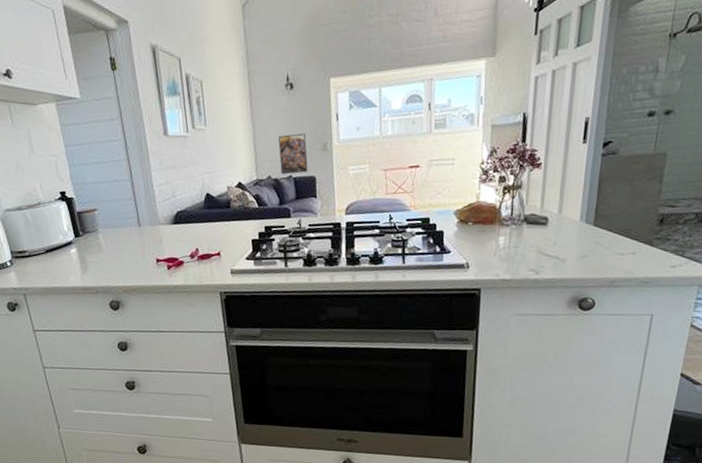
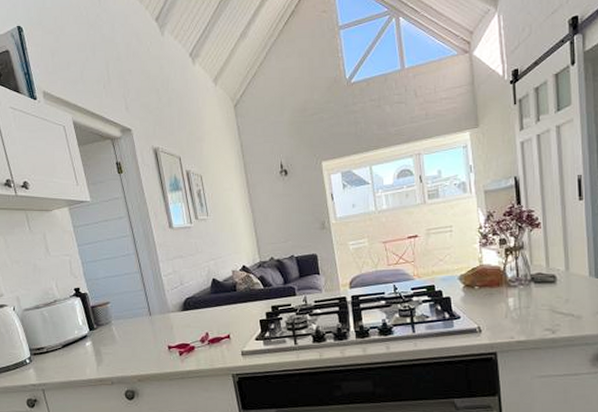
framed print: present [278,133,308,175] -> none [277,215,309,255]

